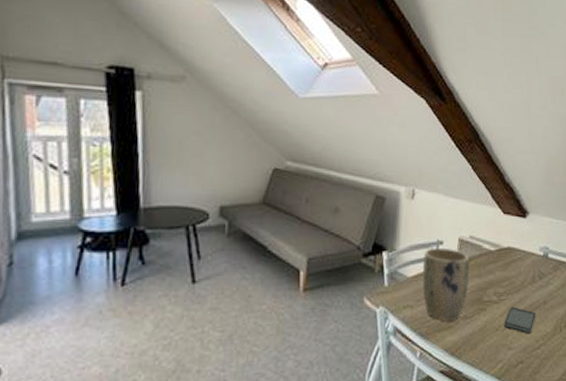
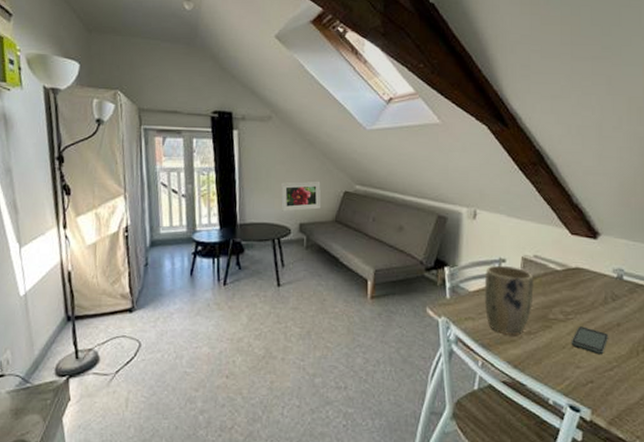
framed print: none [197,155,246,192] -> present [281,181,321,212]

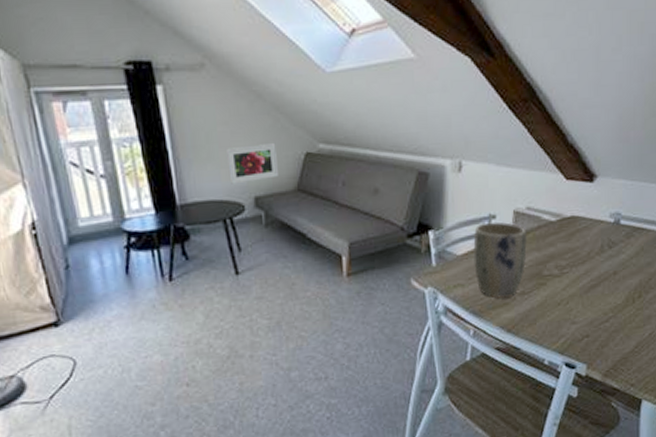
smartphone: present [571,326,609,355] -> none [566,279,605,307]

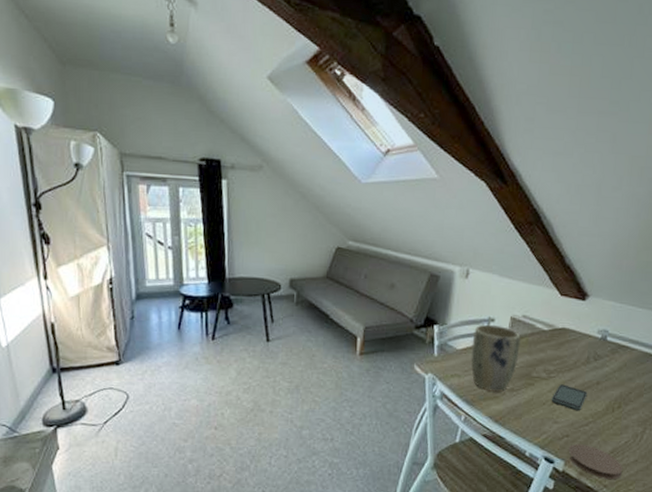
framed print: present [227,142,278,184] -> none [271,235,313,267]
smartphone: none [566,279,605,307] -> present [551,384,588,411]
coaster: none [589,342,650,377] -> present [568,443,623,479]

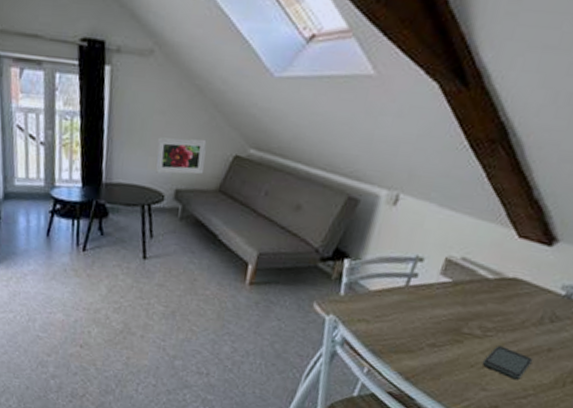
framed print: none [271,235,313,267] -> present [155,137,207,175]
plant pot: present [470,324,521,392] -> none [384,263,456,346]

